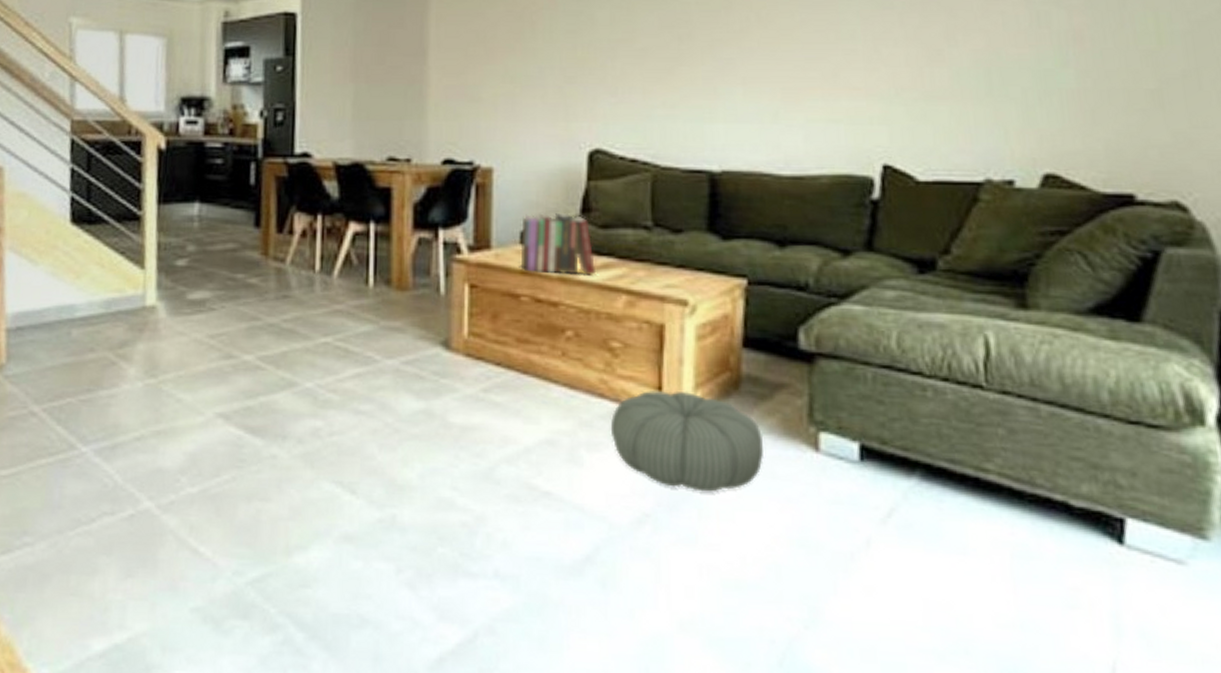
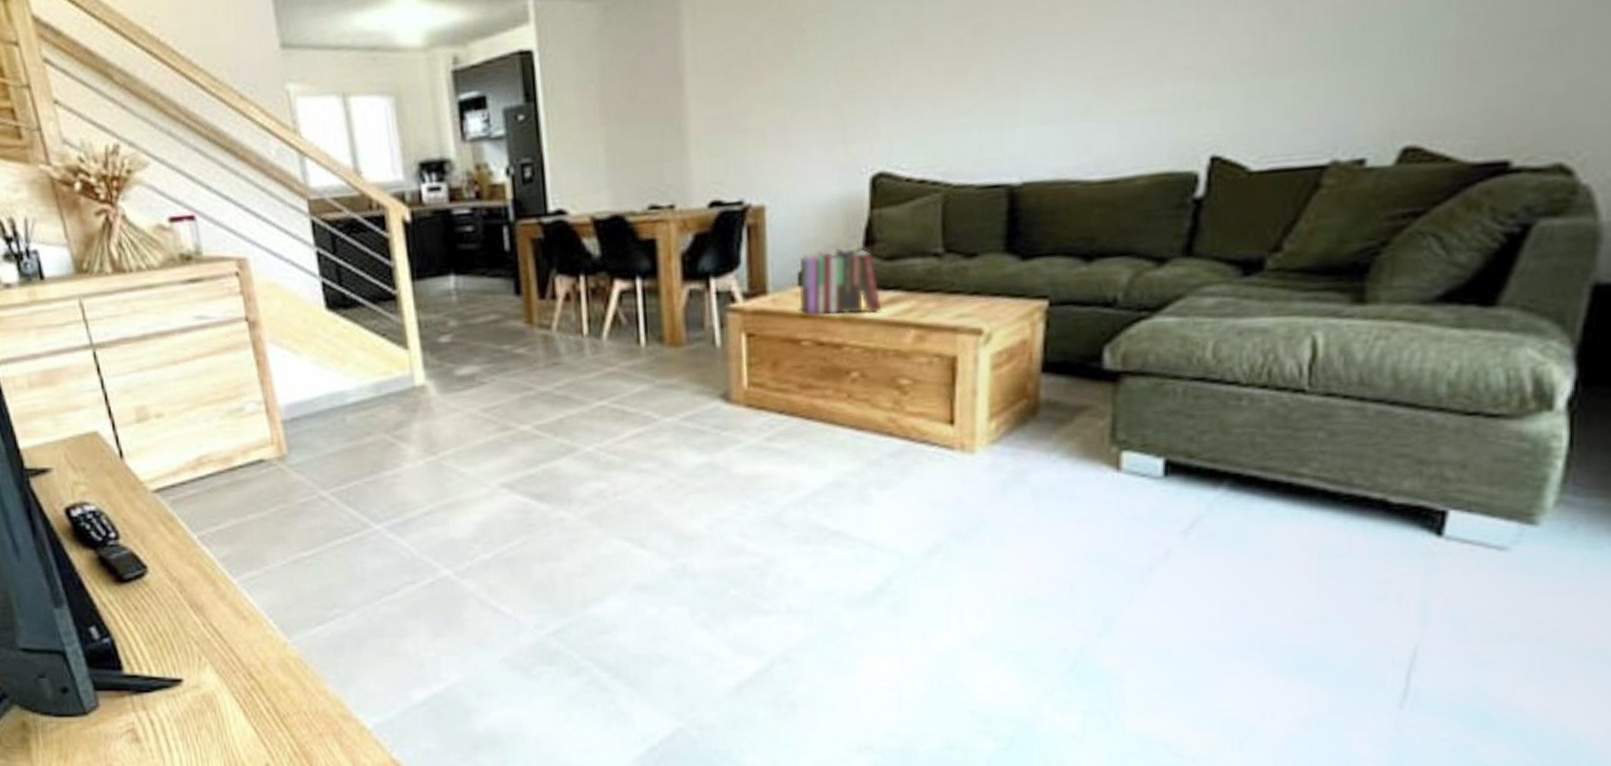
pouf: present [610,389,763,492] -> none [899,422,1061,519]

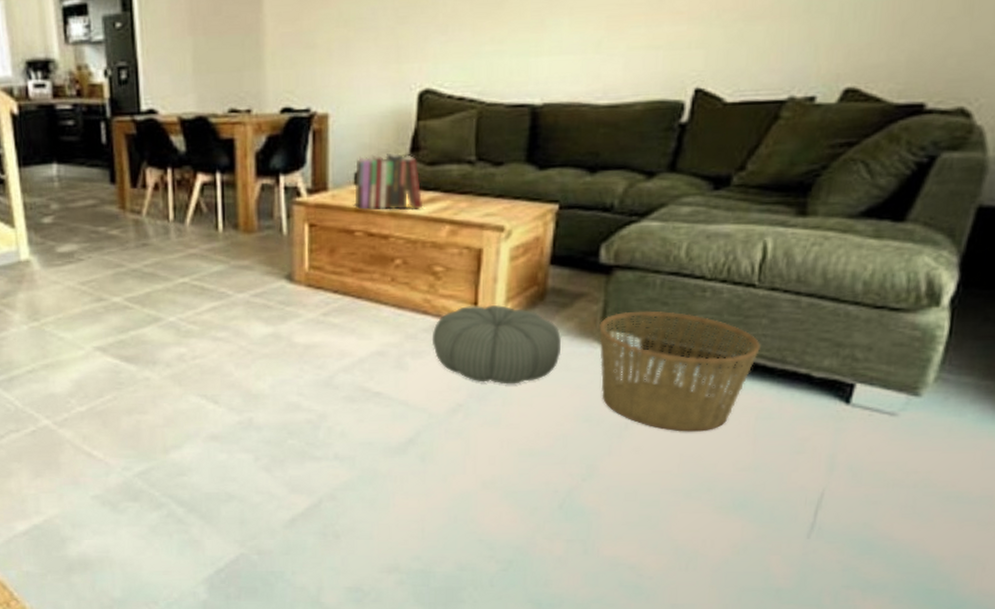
pouf: none [899,422,1061,519] -> present [432,304,561,384]
basket: none [1108,425,1317,575] -> present [599,311,760,432]

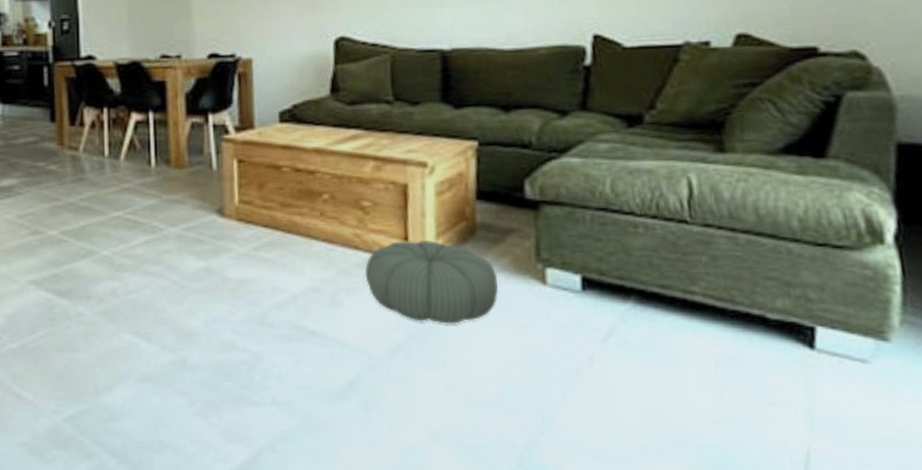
books: present [354,153,422,210] -> none [279,94,345,147]
basket: present [599,311,760,432] -> none [534,247,706,379]

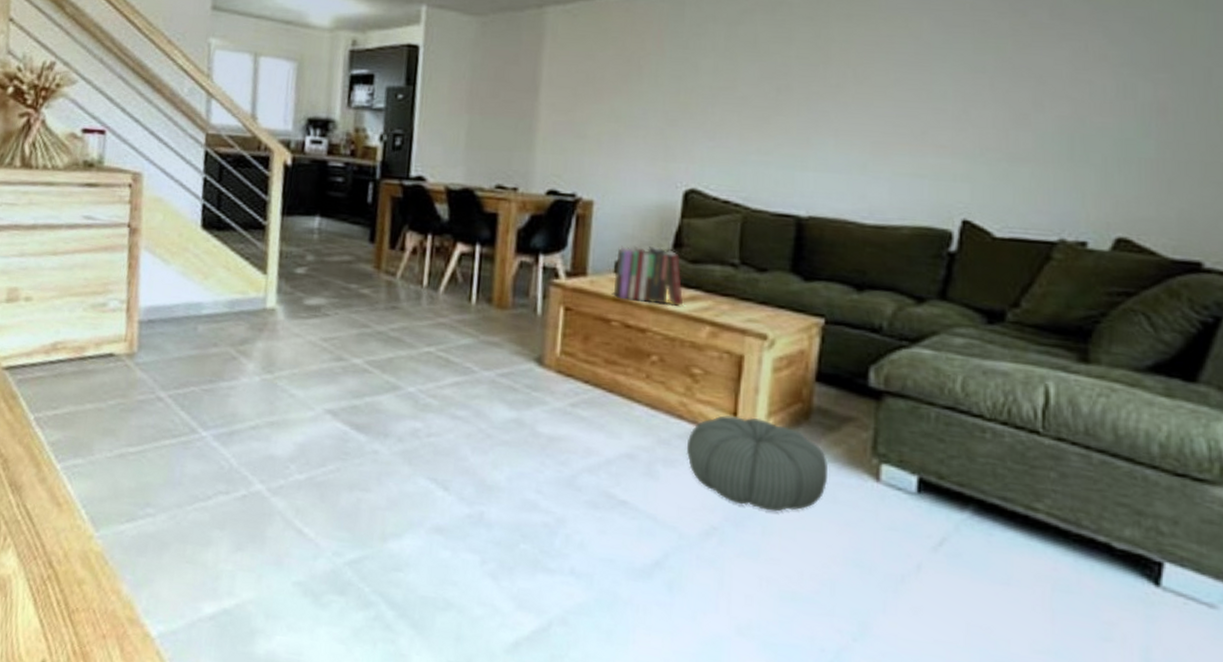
books: none [279,94,345,147] -> present [613,245,683,306]

